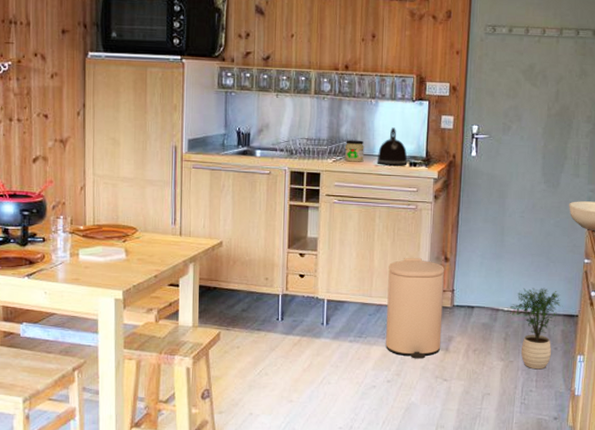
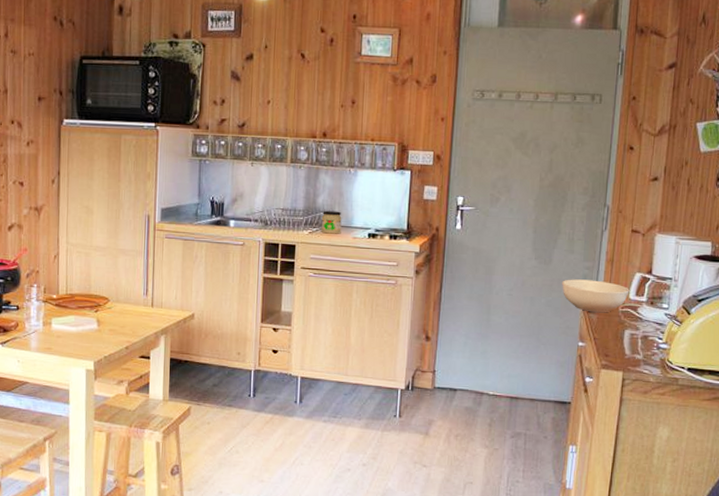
kettle: present [377,127,408,166] -> none [355,198,388,239]
pedal bin: present [386,258,444,359] -> none [361,336,425,443]
potted plant: present [509,287,561,370] -> none [495,371,552,459]

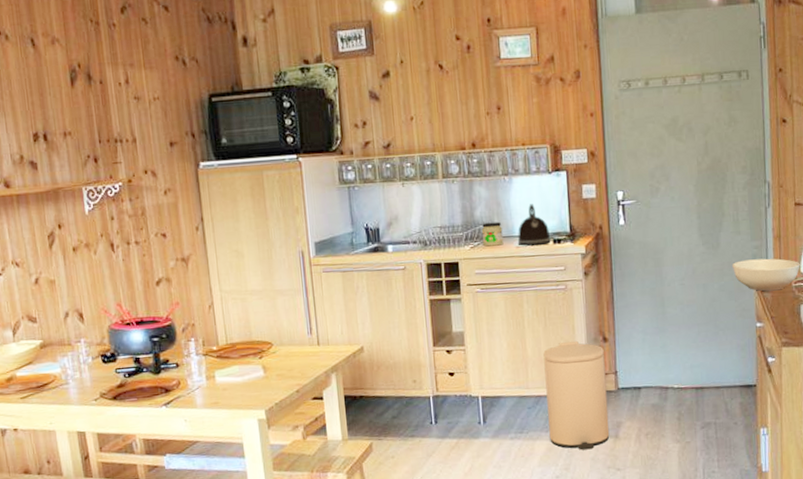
kettle: none [355,198,388,239] -> present [517,204,551,246]
pedal bin: none [361,336,425,443] -> present [543,341,610,451]

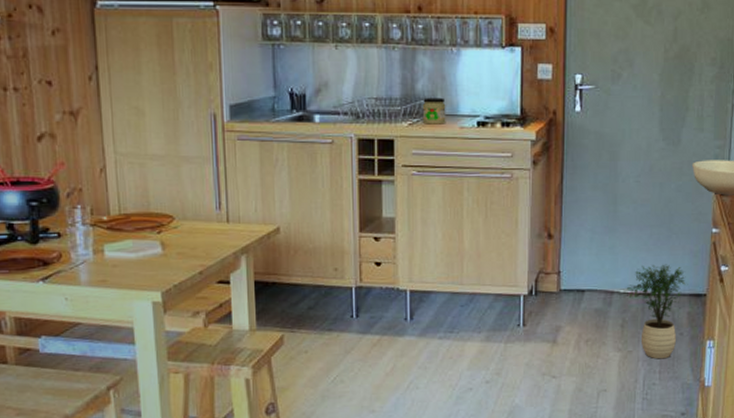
kettle: present [517,204,551,246] -> none [461,80,499,127]
pedal bin: present [543,341,610,451] -> none [482,236,548,355]
potted plant: none [679,358,736,449] -> present [626,264,686,359]

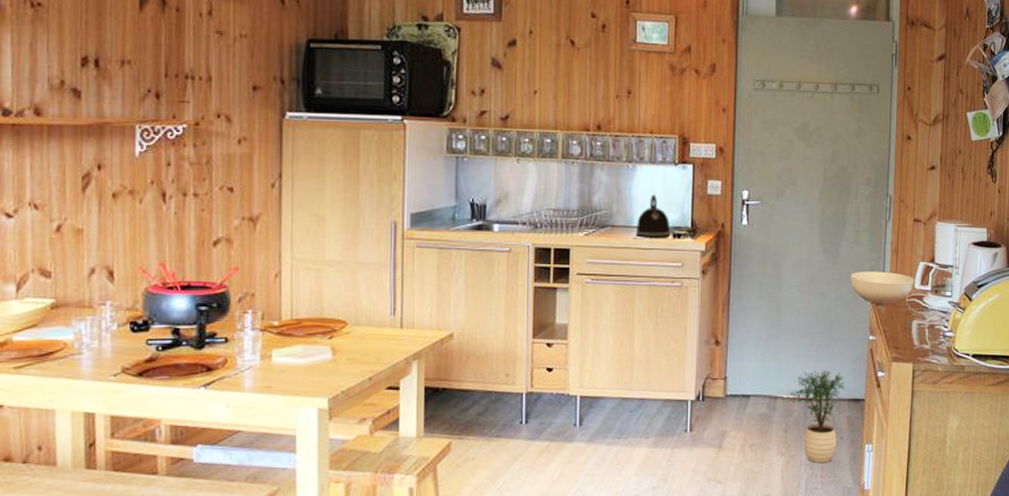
jar: present [422,97,446,125] -> none [598,210,621,235]
kettle: none [461,80,499,127] -> present [635,194,671,238]

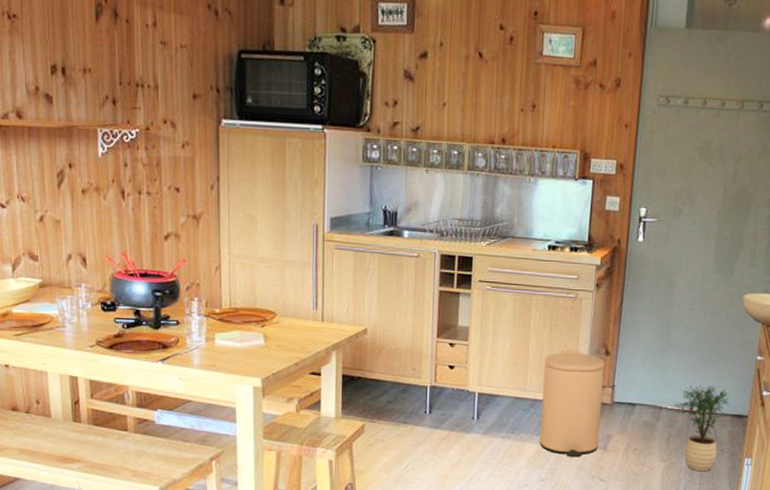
kettle: present [635,194,671,238] -> none [534,208,568,251]
pedal bin: none [650,343,715,460] -> present [540,350,605,458]

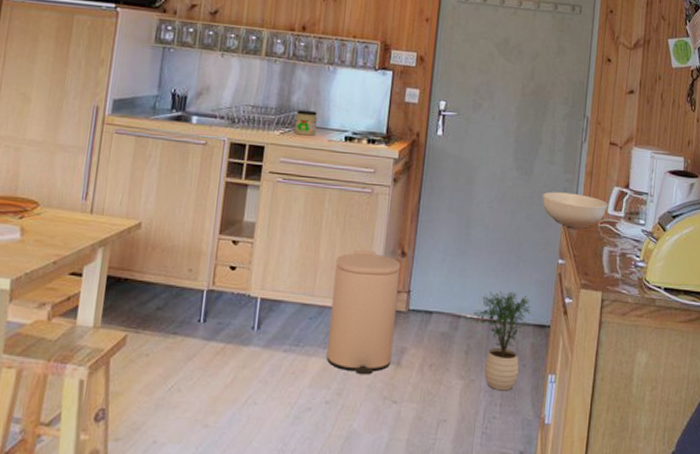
jar: none [499,221,521,246] -> present [293,109,318,136]

